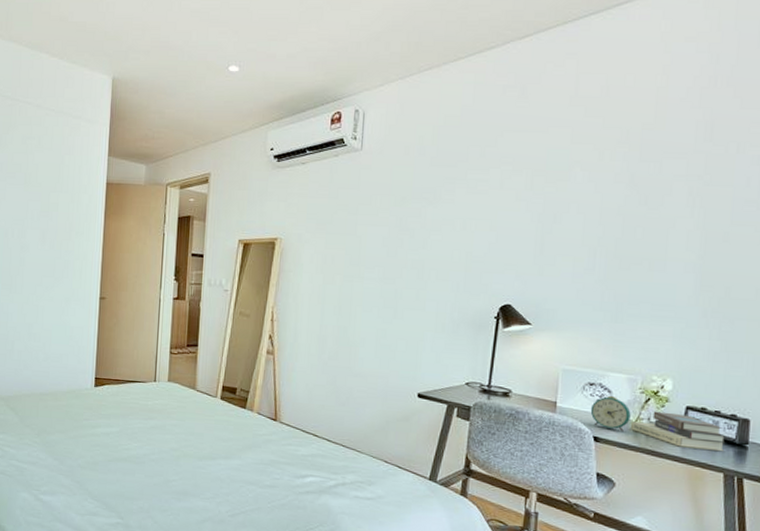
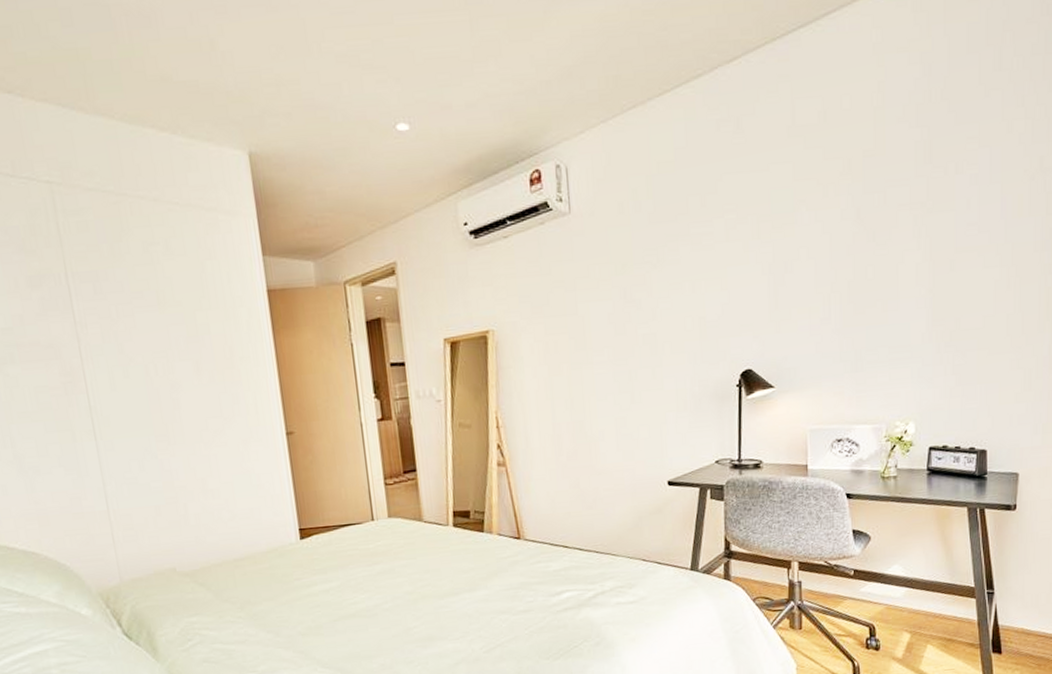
alarm clock: present [590,395,631,432] -> none [840,448,879,484]
books: present [631,411,725,451] -> none [880,455,966,489]

